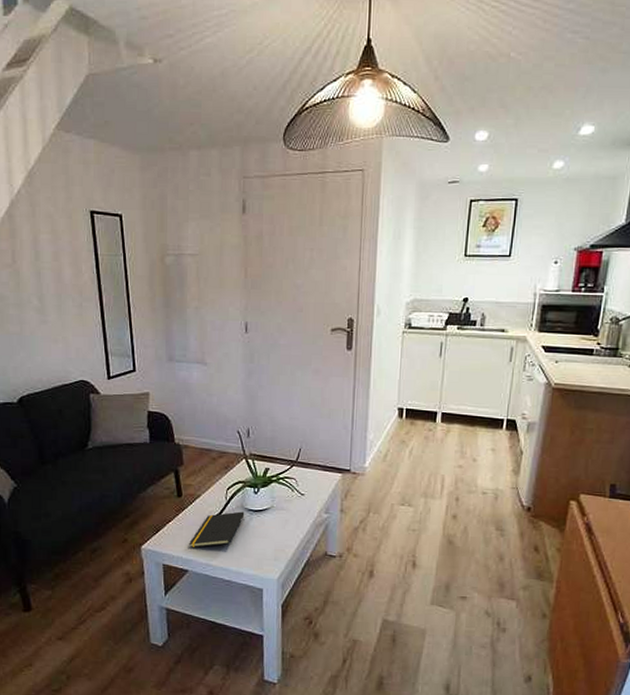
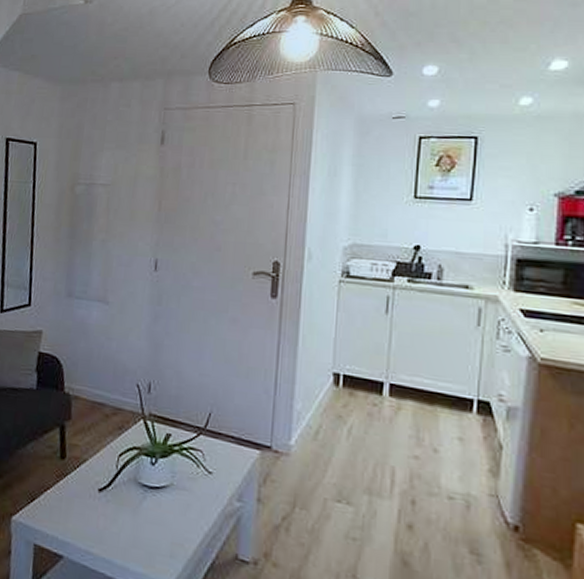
notepad: present [188,511,245,547] -> none [66,485,138,528]

